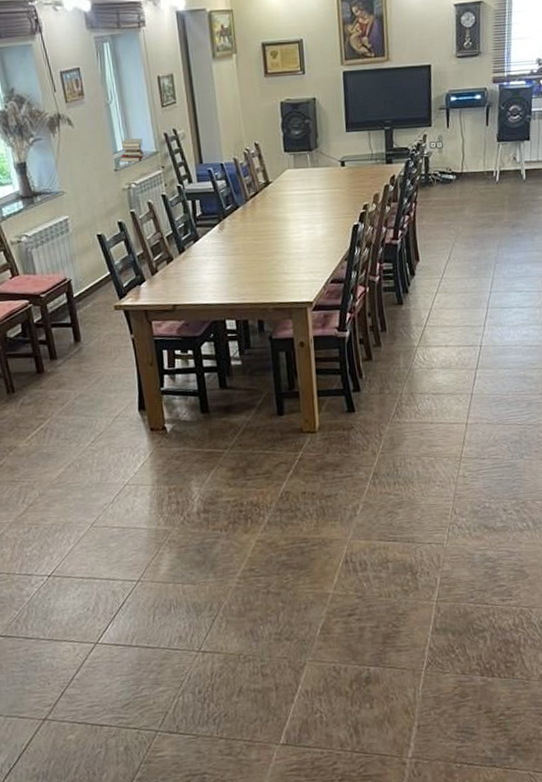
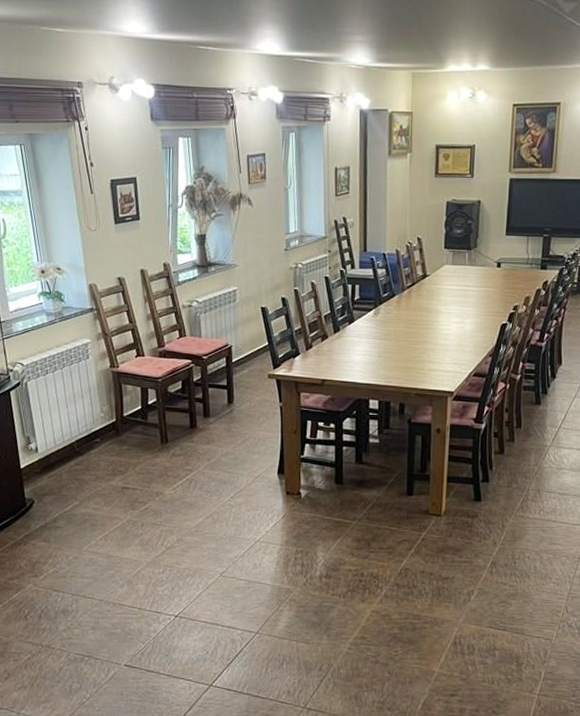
books: present [120,137,144,163] -> none [292,221,315,245]

